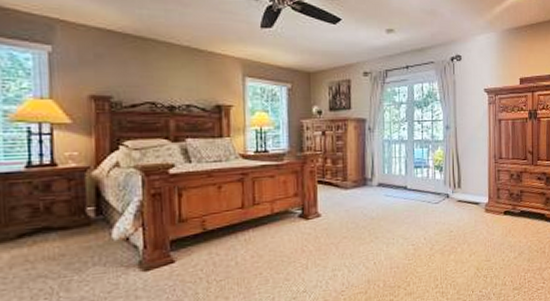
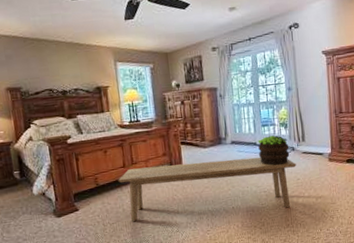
bench: none [233,203,450,278] -> present [118,157,296,221]
potted plant: none [409,179,444,215] -> present [258,135,290,166]

